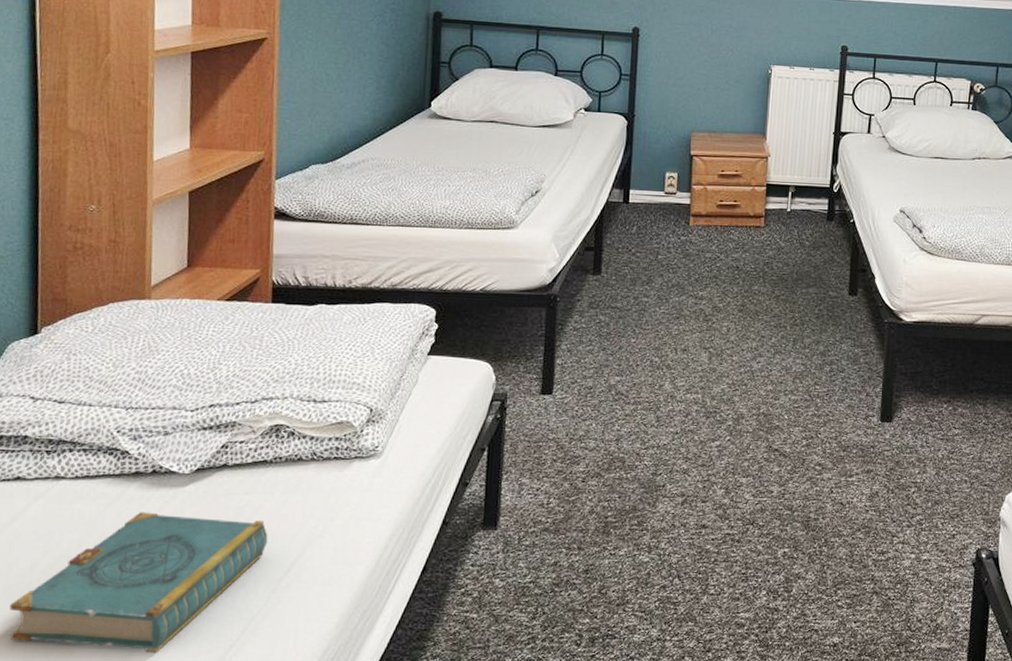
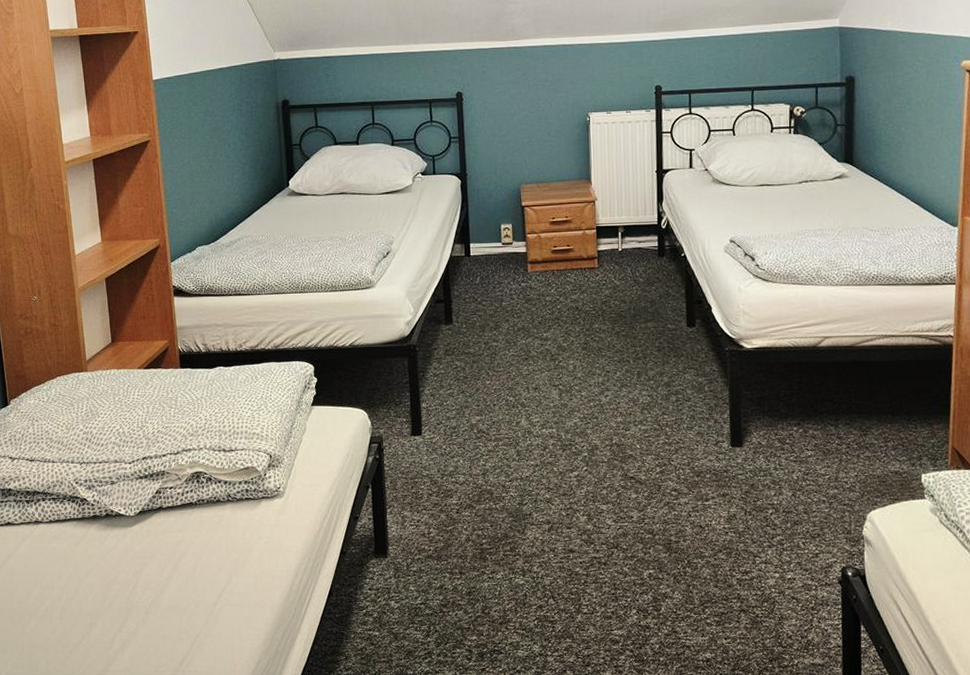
book: present [10,512,268,654] -> none [15,549,201,665]

